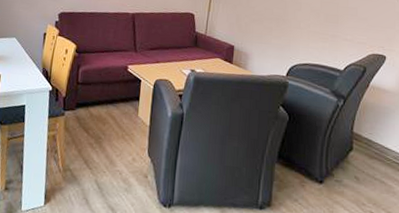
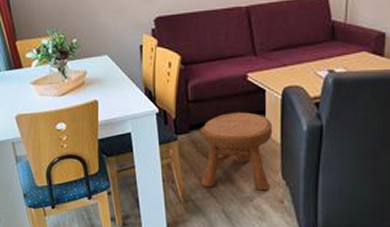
stool: none [80,96,144,166] -> present [200,112,273,191]

